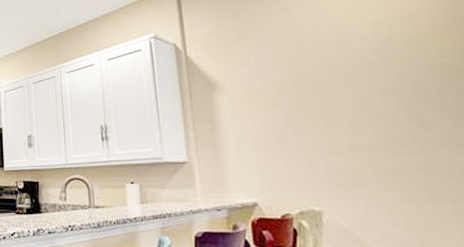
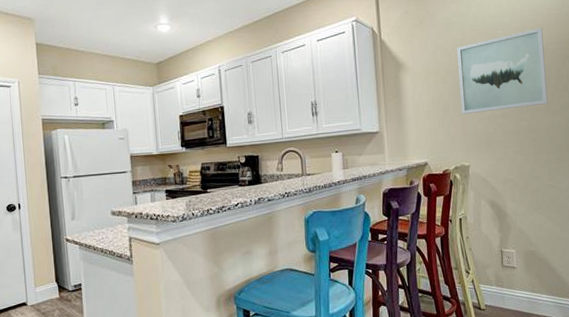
wall art: none [293,36,448,145] -> present [457,28,548,115]

